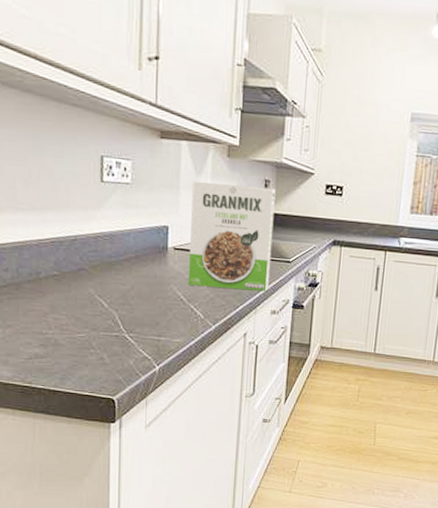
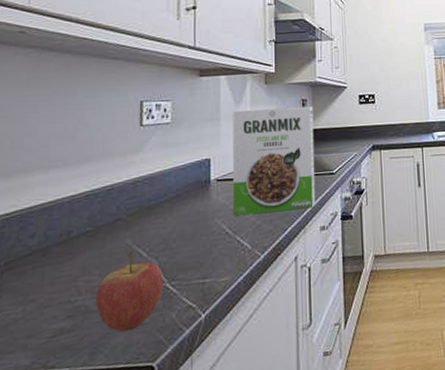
fruit: none [63,300,122,367] -> present [95,251,163,332]

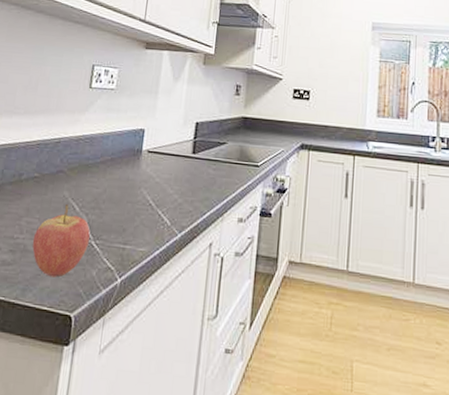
cereal box: present [232,106,316,216] -> none [157,86,246,197]

